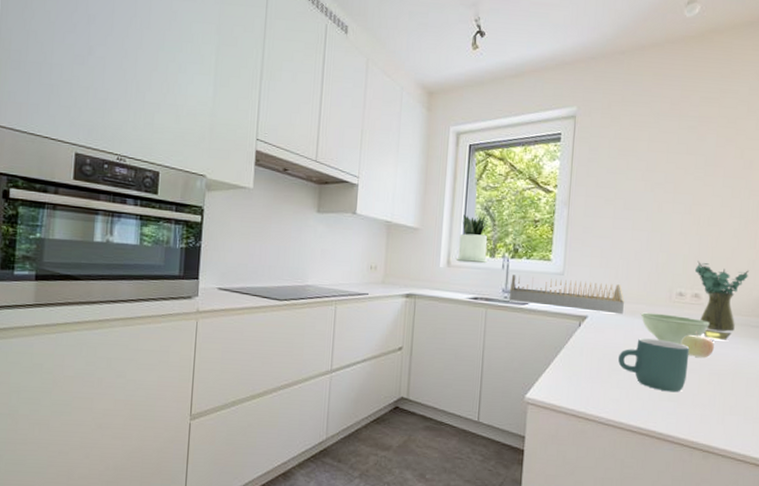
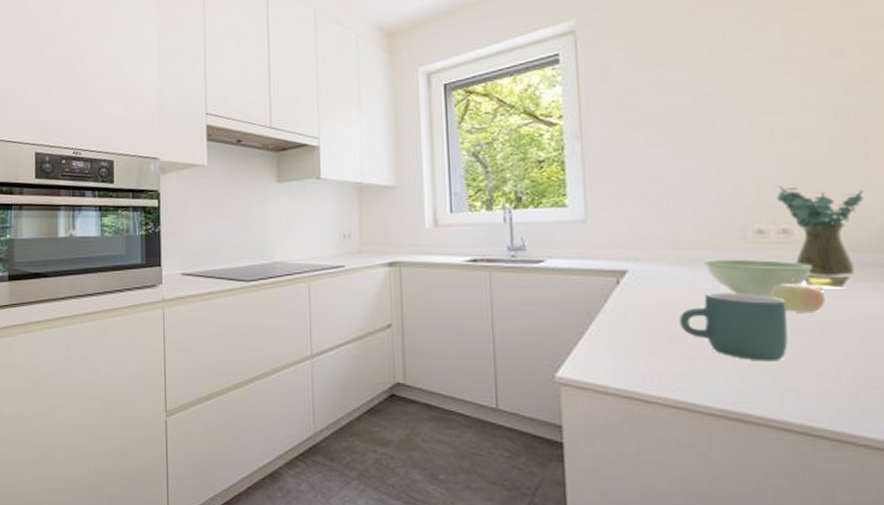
planter: present [455,214,489,264] -> none [443,161,486,220]
dish rack: present [508,275,624,315] -> none [516,227,678,265]

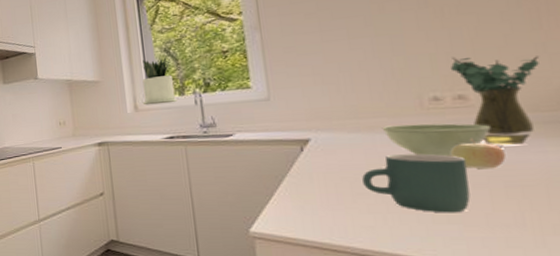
planter: none [443,161,486,220] -> present [142,56,179,105]

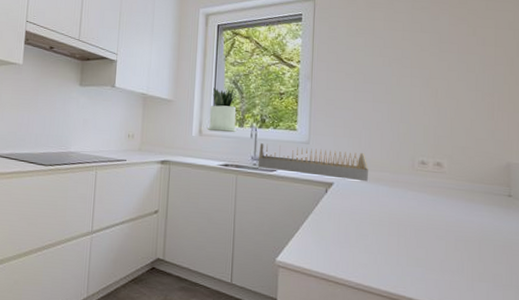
dish rack: none [207,100,358,136] -> present [257,143,368,182]
mug: present [362,153,471,213] -> none [365,204,435,258]
bowl: present [381,123,491,157] -> none [384,180,453,211]
vase: present [450,55,540,145] -> none [435,131,489,208]
fruit: present [450,138,506,170] -> none [425,198,459,225]

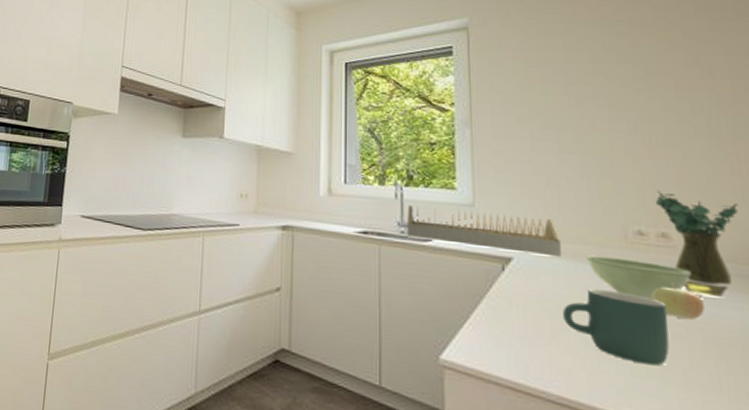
planter: present [207,87,238,133] -> none [337,137,378,192]
mug: none [365,204,435,258] -> present [563,289,670,366]
bowl: none [384,180,453,211] -> present [586,255,691,300]
fruit: none [425,198,459,225] -> present [651,282,705,321]
vase: none [435,131,489,208] -> present [655,190,739,297]

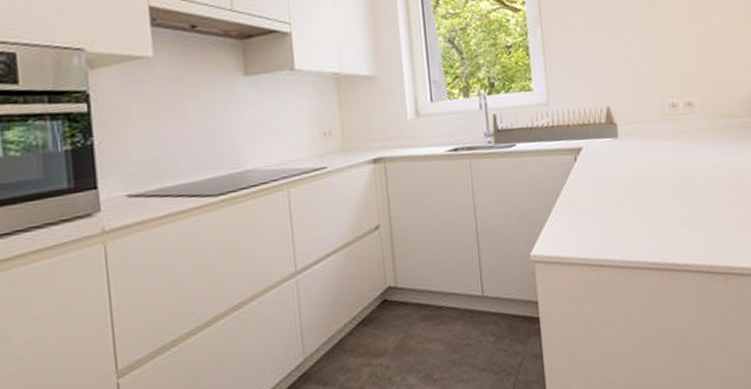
mug: present [563,289,670,366] -> none [622,159,694,217]
bowl: present [586,255,691,300] -> none [636,129,707,162]
fruit: present [651,282,705,321] -> none [682,143,716,173]
vase: present [655,190,739,297] -> none [682,64,736,149]

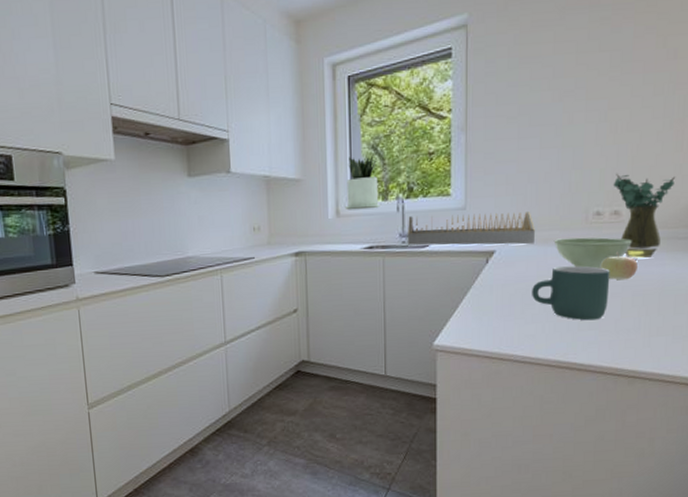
planter: none [424,48,463,109] -> present [345,154,382,210]
mug: none [622,159,694,217] -> present [532,265,610,321]
bowl: none [636,129,707,162] -> present [553,237,632,269]
vase: none [682,64,736,149] -> present [613,173,676,258]
fruit: none [682,143,716,173] -> present [600,251,638,280]

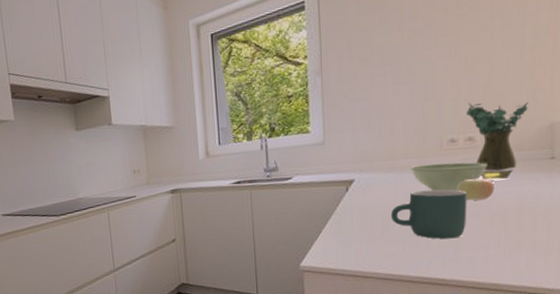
planter: present [345,154,382,210] -> none [213,100,247,151]
dish rack: present [407,212,535,246] -> none [271,143,392,179]

